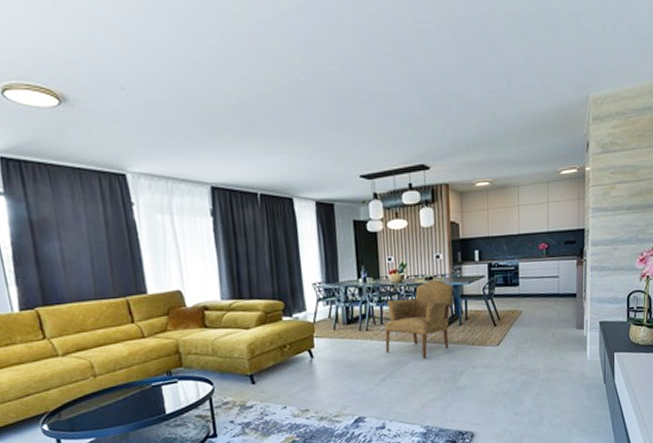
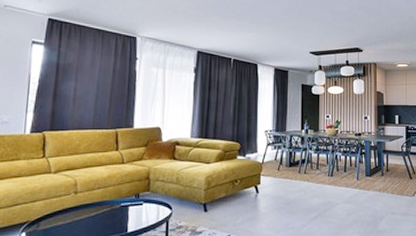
armchair: present [384,279,454,359] -> none [320,136,378,202]

